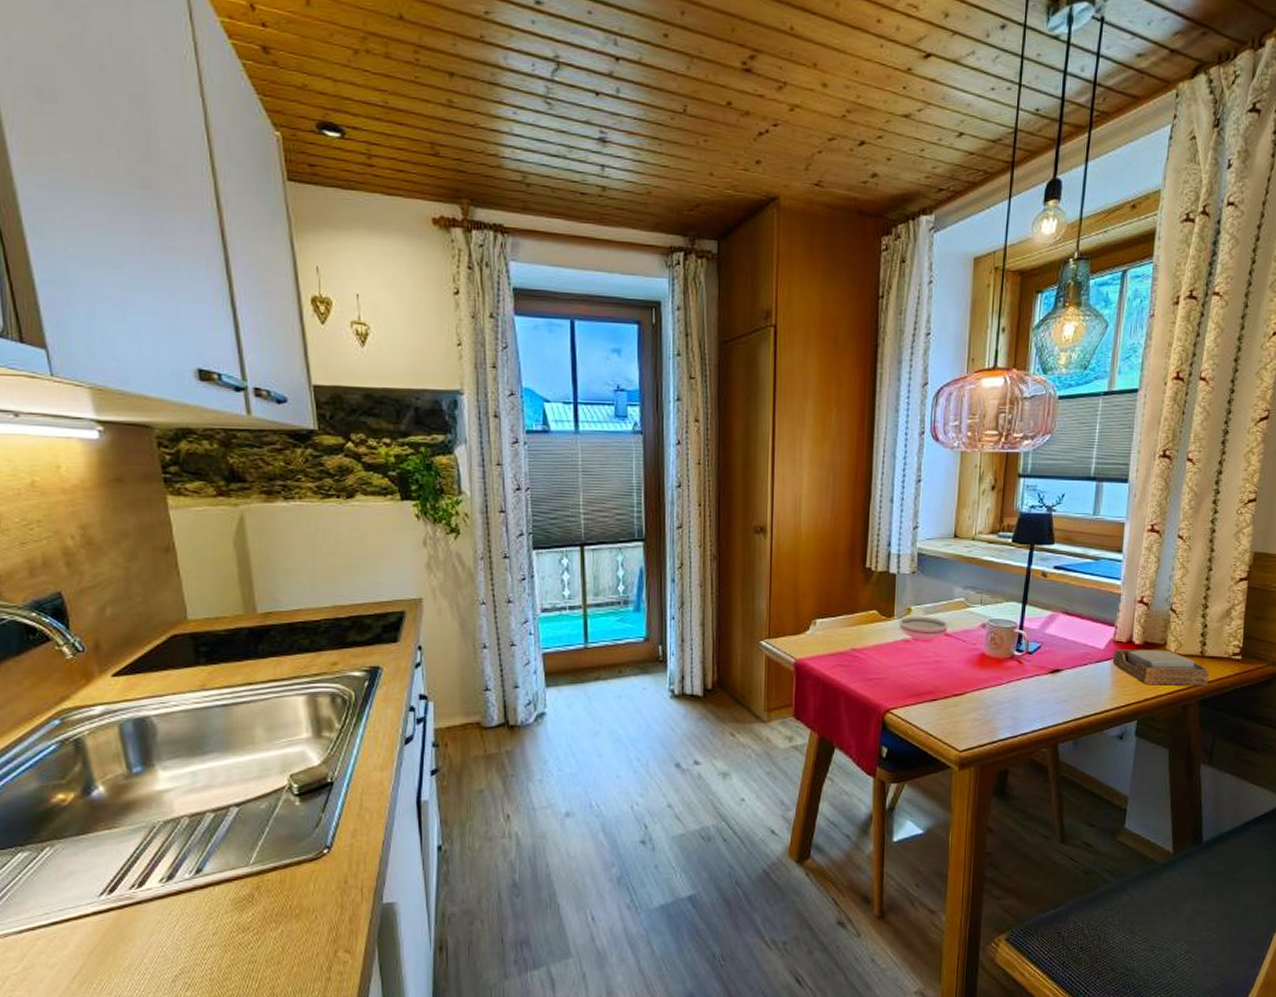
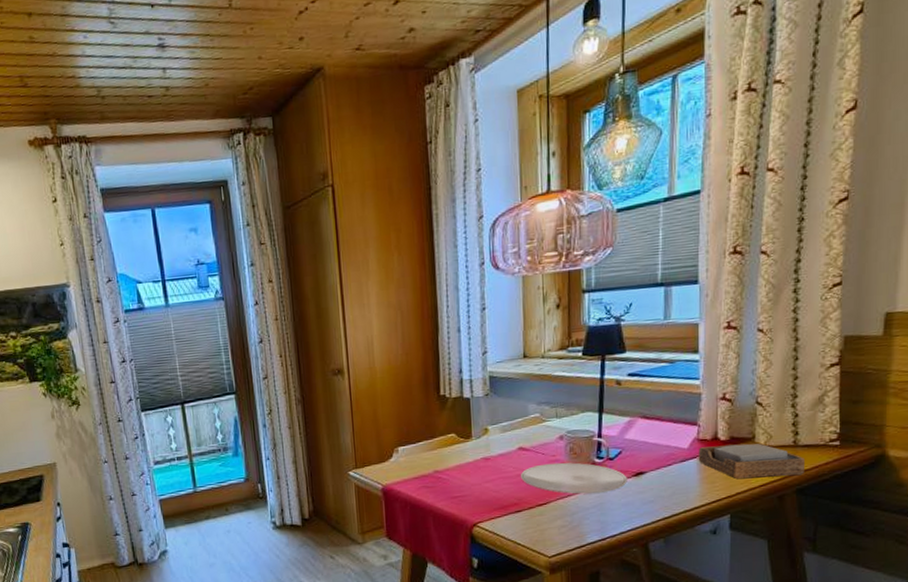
bowl: present [898,615,949,642] -> none [476,434,526,459]
plate: none [940,652,1044,687] -> present [521,462,627,495]

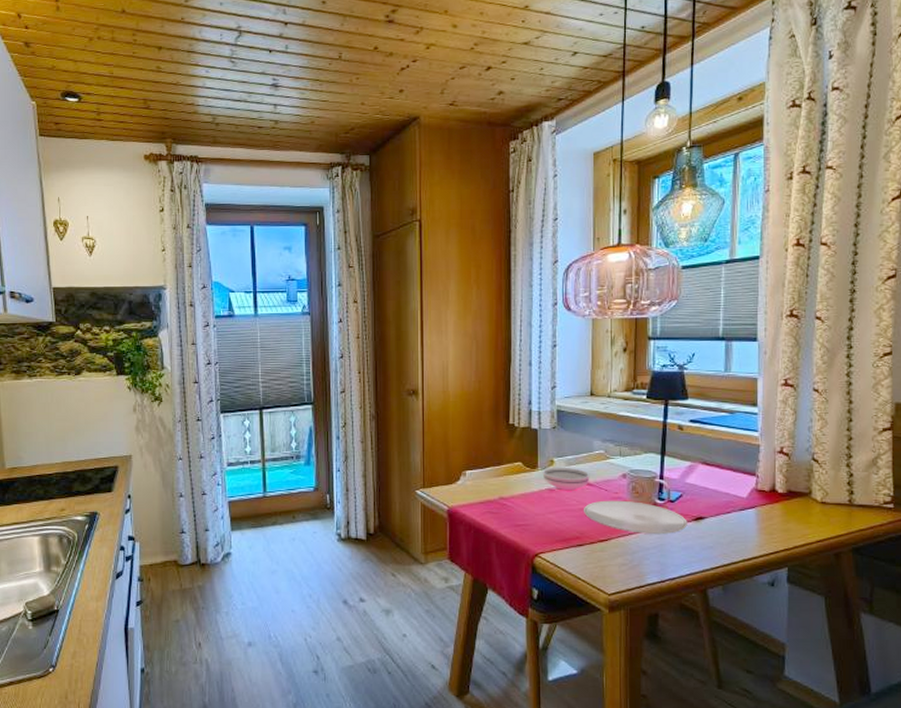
bowl: none [476,434,526,459] -> present [542,467,590,491]
napkin holder: present [698,443,806,479] -> none [756,498,861,535]

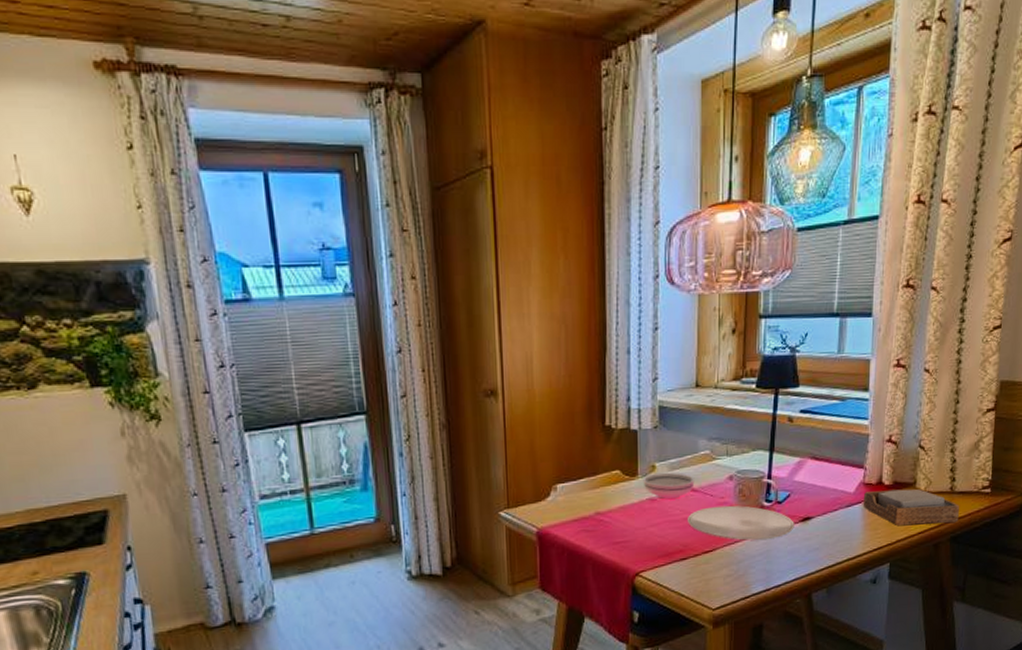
napkin holder: none [756,498,861,535] -> present [863,488,960,526]

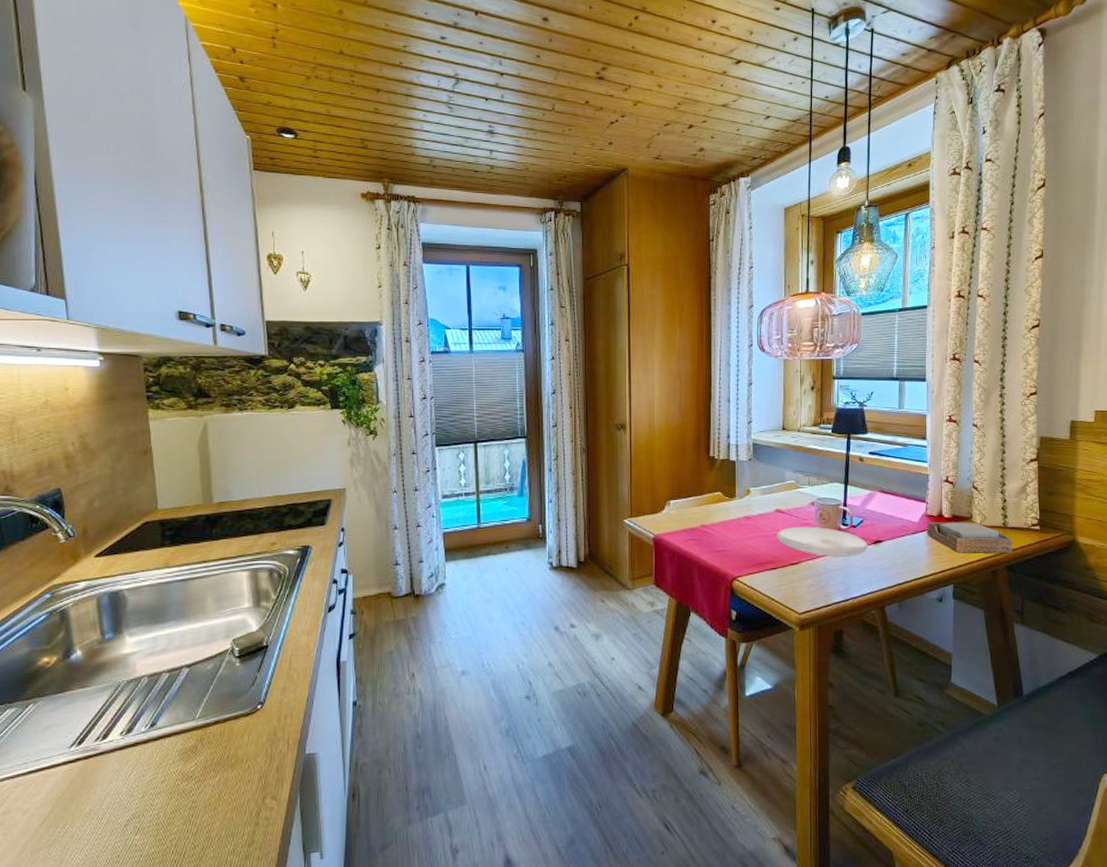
bowl: present [643,472,695,500] -> none [740,496,782,518]

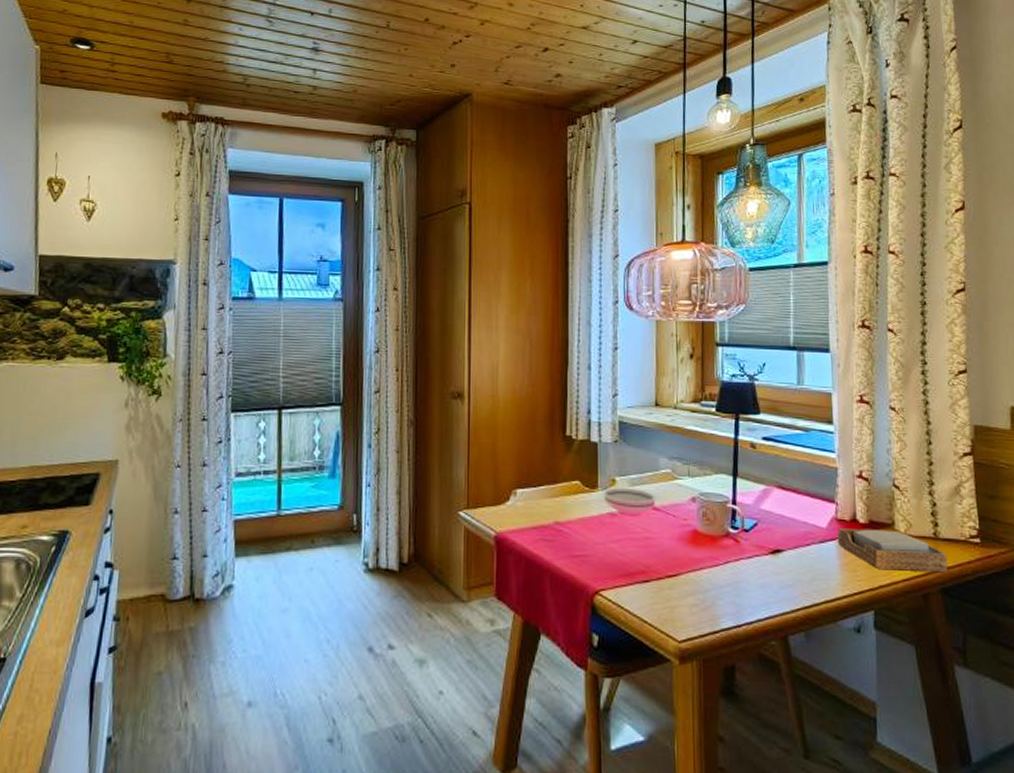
bowl: none [740,496,782,518] -> present [603,487,656,516]
plate: present [777,526,868,557] -> none [650,528,764,569]

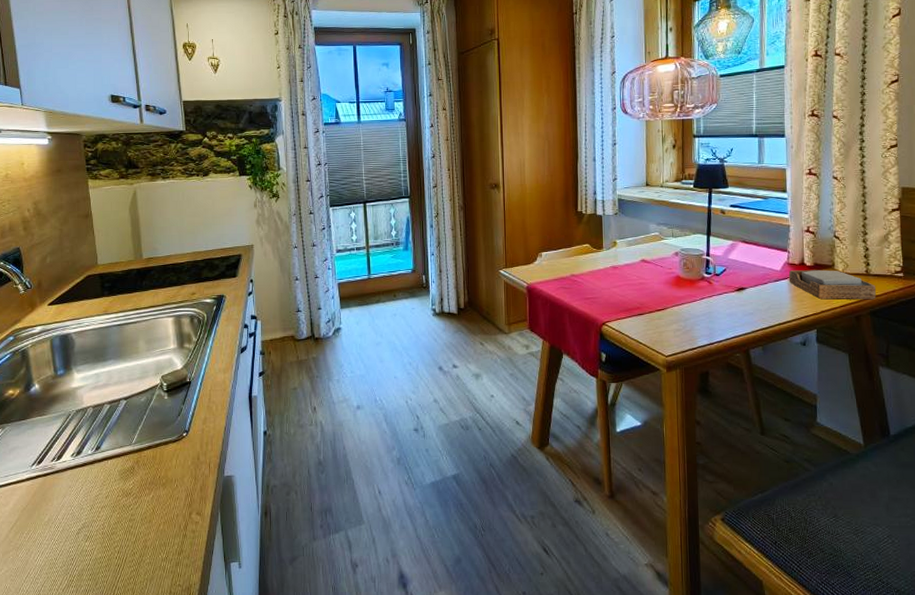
bowl: present [603,487,656,516] -> none [607,247,648,268]

